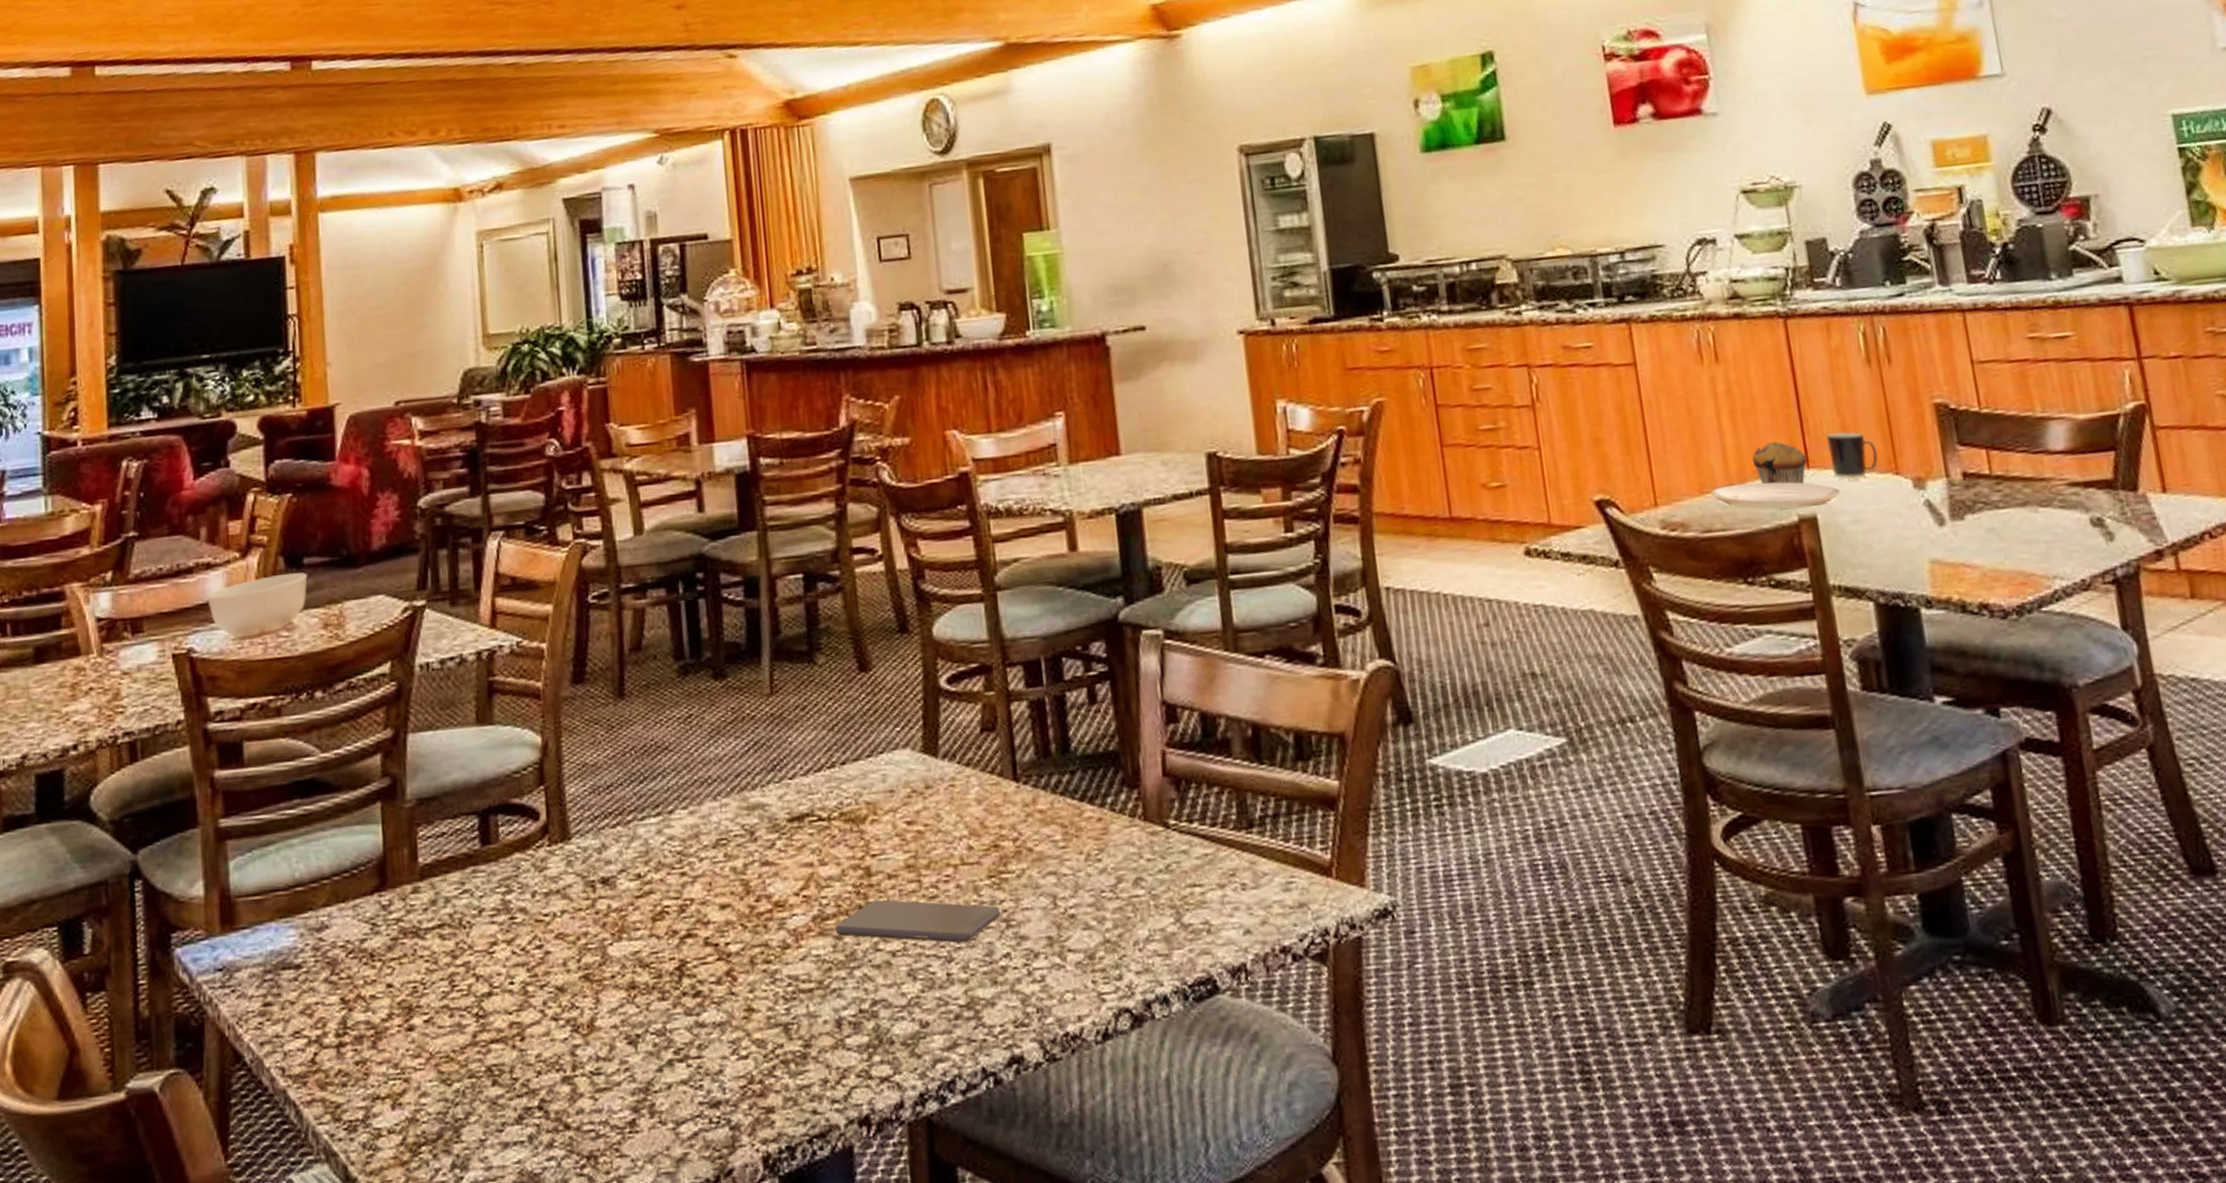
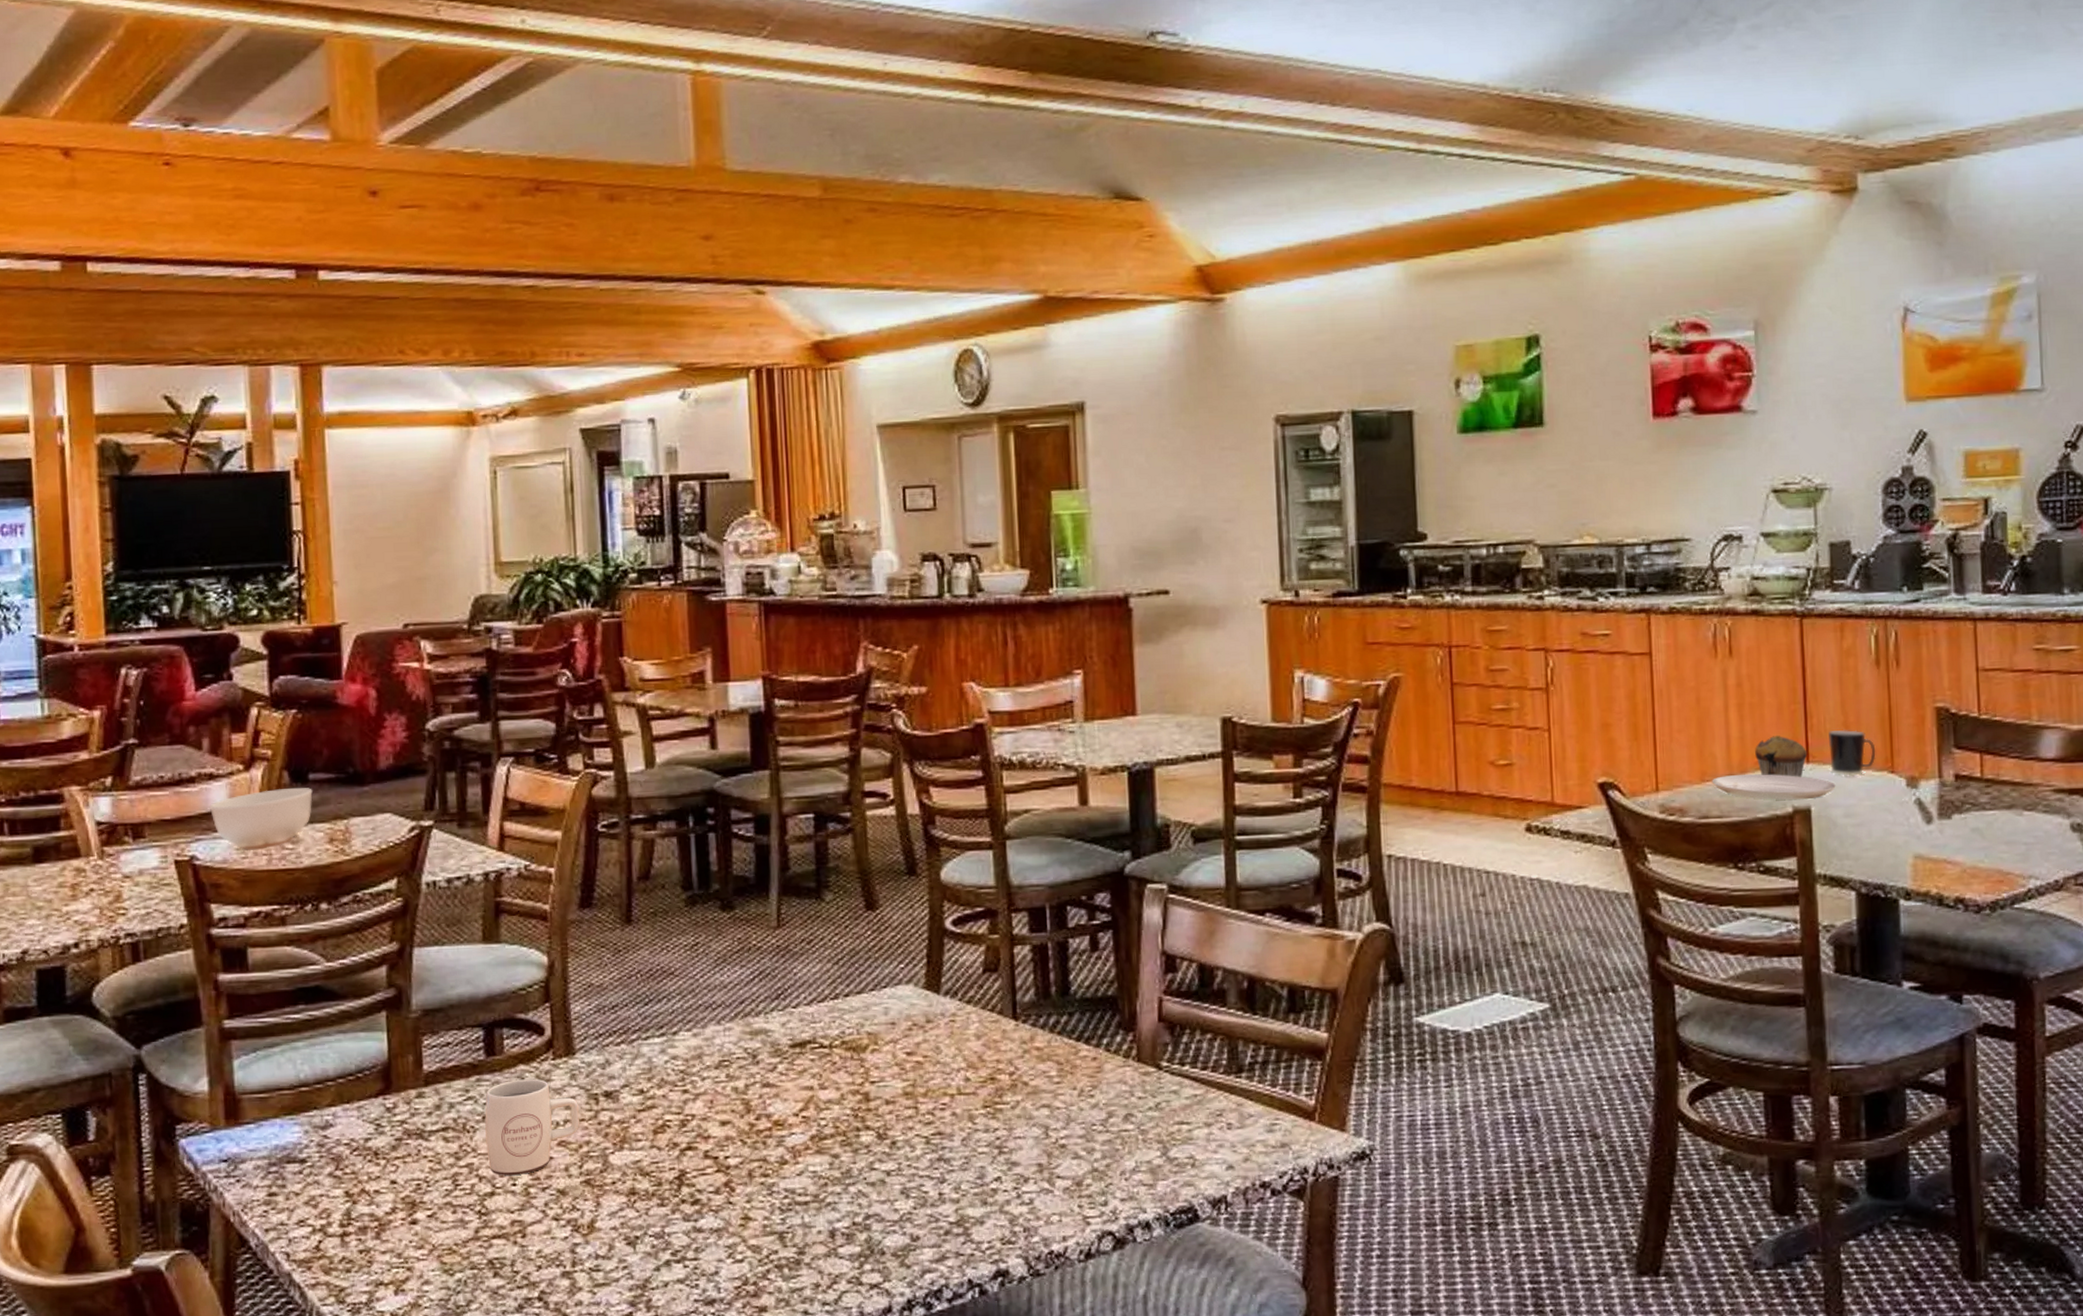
mug: none [481,867,577,974] -> present [485,1078,579,1175]
smartphone: present [835,899,1001,943] -> none [832,1123,994,1166]

